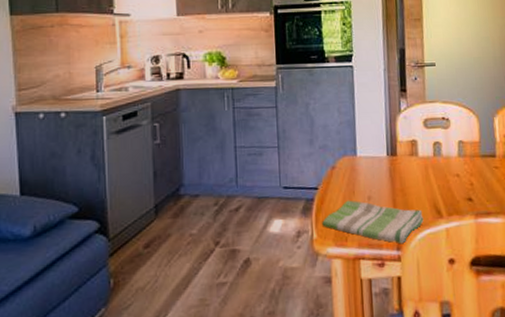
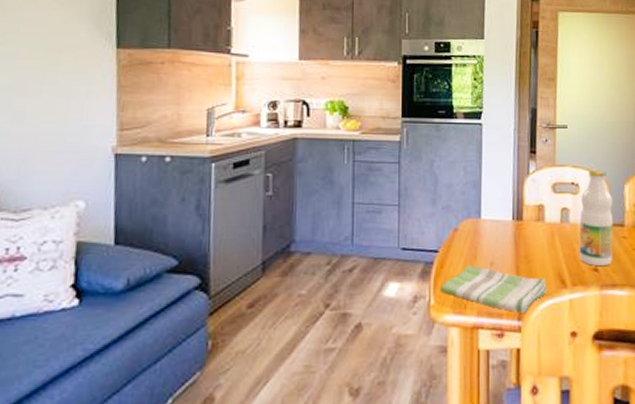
bottle: none [451,104,486,196] -> present [579,170,613,267]

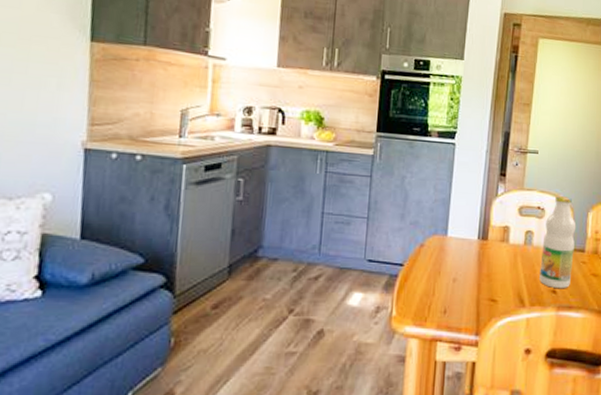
dish towel: present [441,265,547,314] -> none [403,280,506,330]

